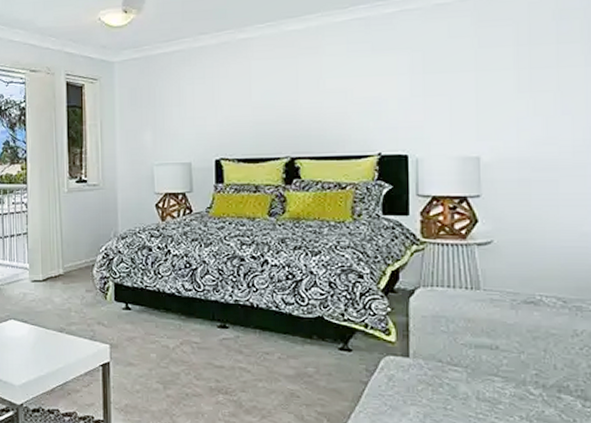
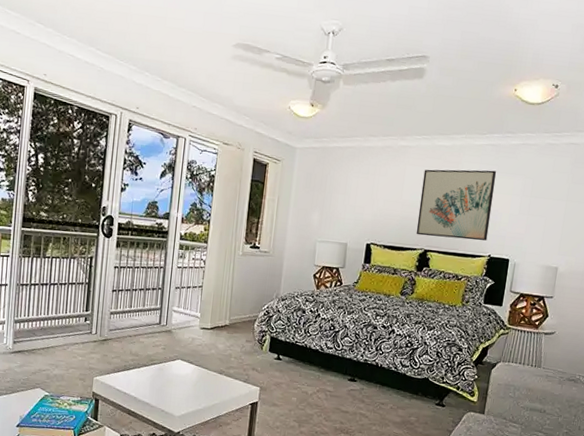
wall art: none [274,49,373,141] -> present [416,169,497,241]

